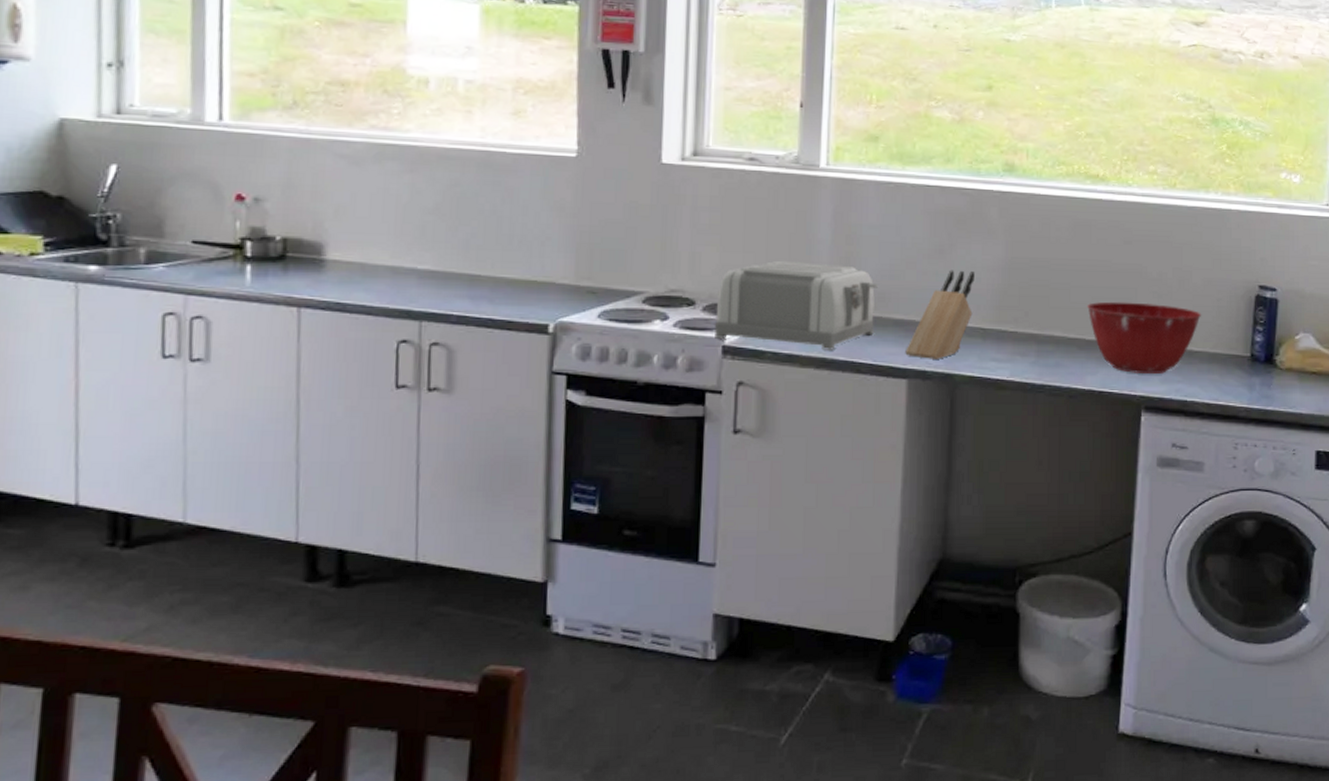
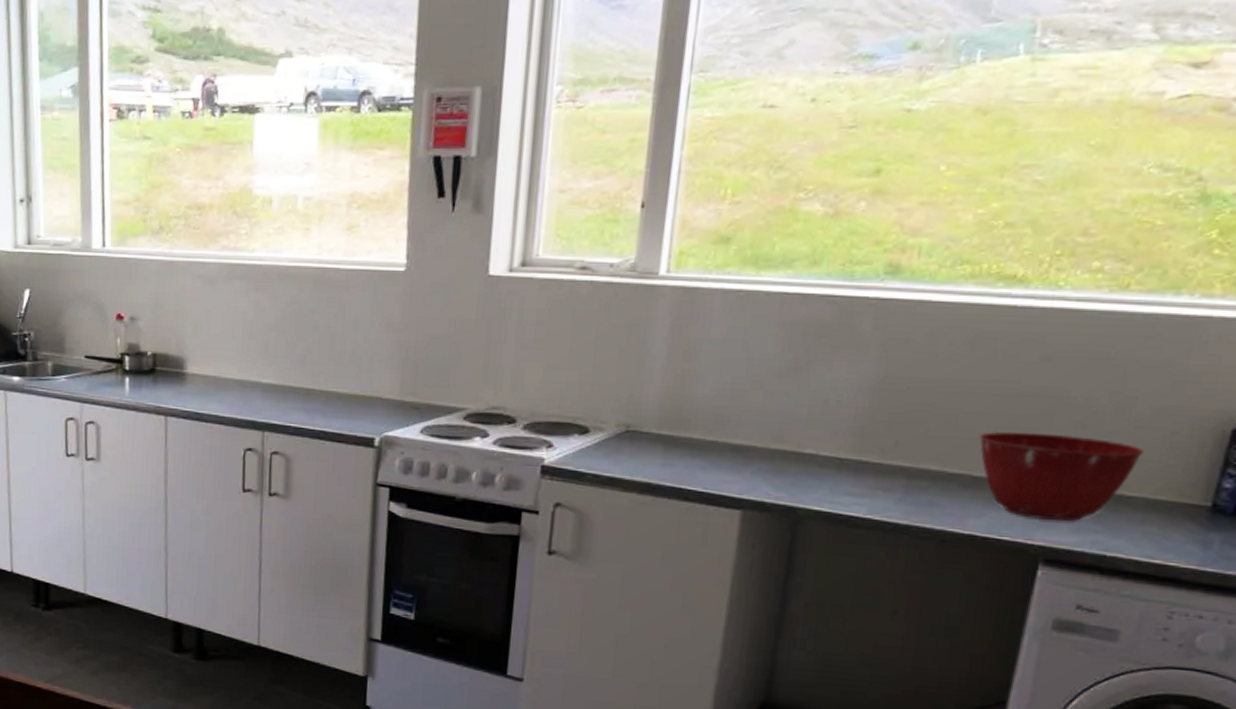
toaster: present [715,260,879,351] -> none [534,377,717,475]
knife block: present [905,270,975,359] -> none [741,390,835,490]

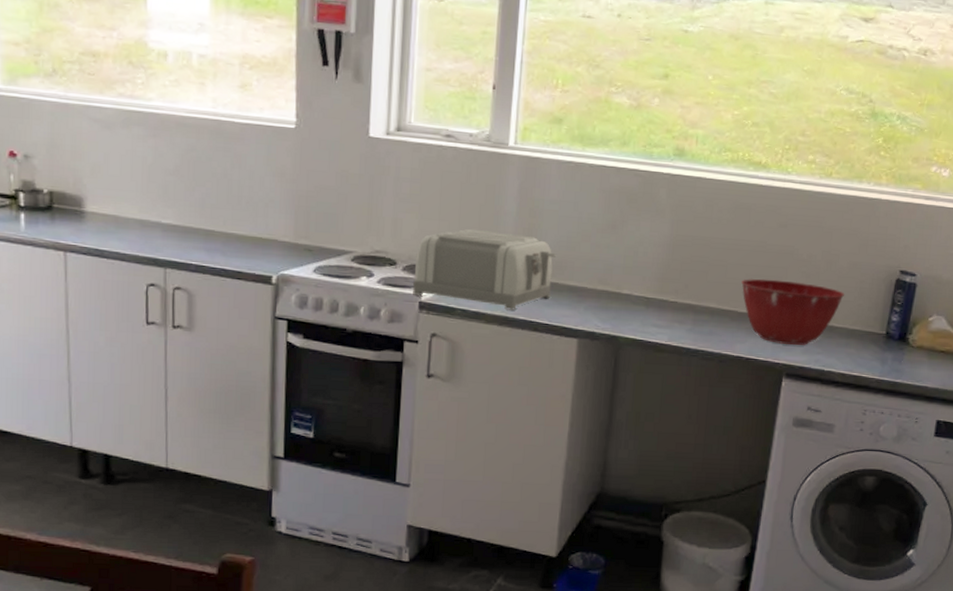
toaster: none [534,377,717,475] -> present [413,228,557,310]

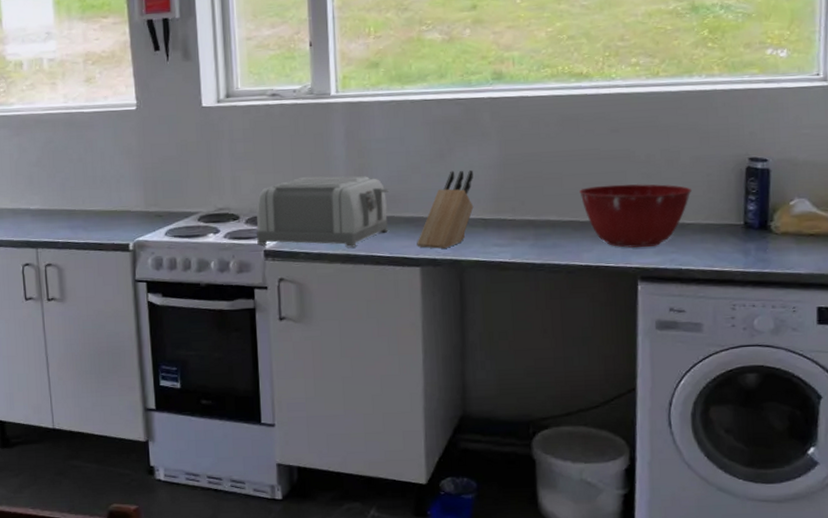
knife block: none [577,244,642,323] -> present [417,169,474,249]

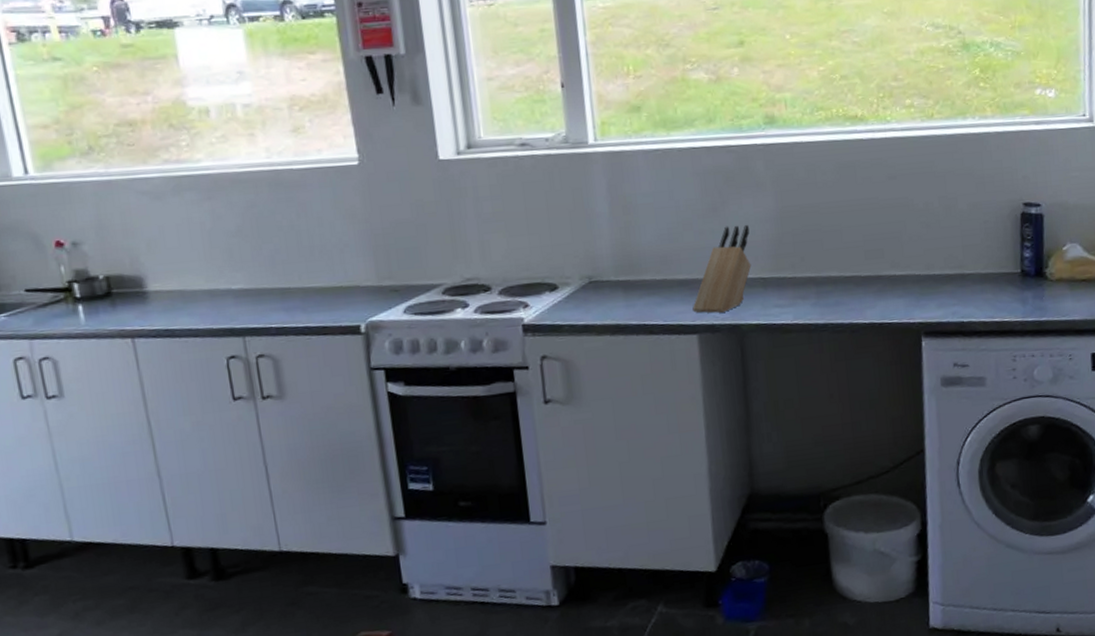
toaster: present [256,176,390,248] -> none [510,235,661,319]
mixing bowl: present [579,183,693,248] -> none [859,233,971,302]

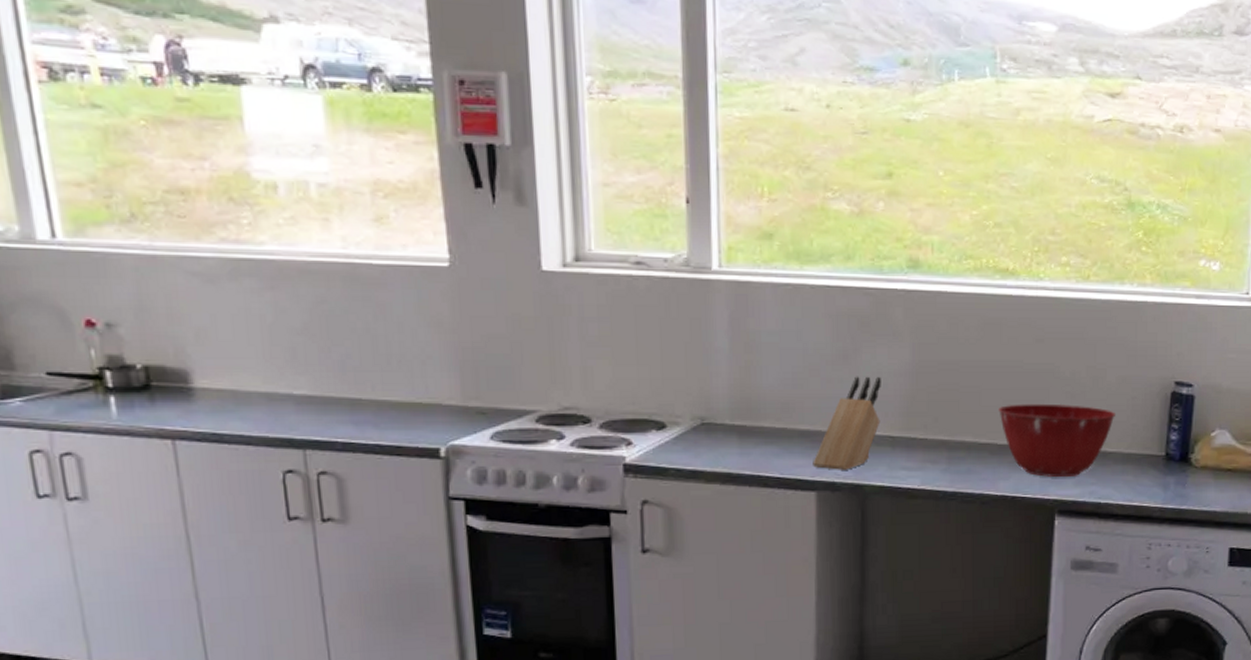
mixing bowl: none [859,233,971,302] -> present [999,403,1117,478]

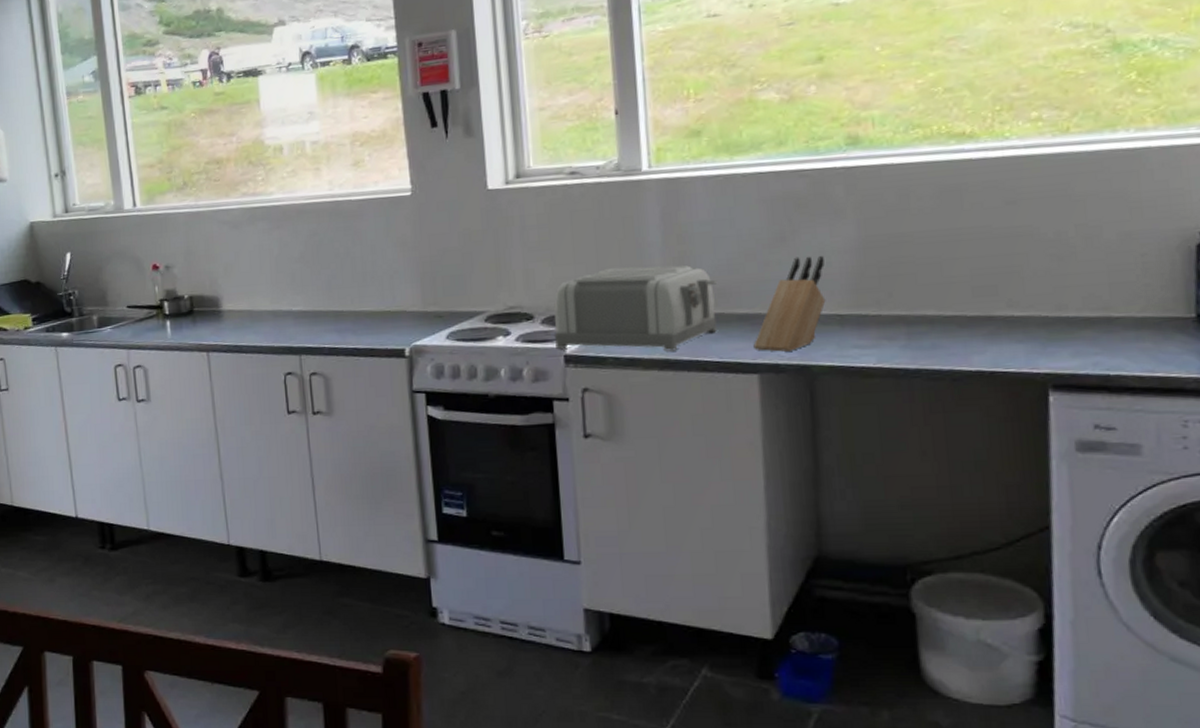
toaster: none [613,372,782,465] -> present [554,265,718,352]
mixing bowl: present [999,403,1117,478] -> none [965,267,1121,349]

